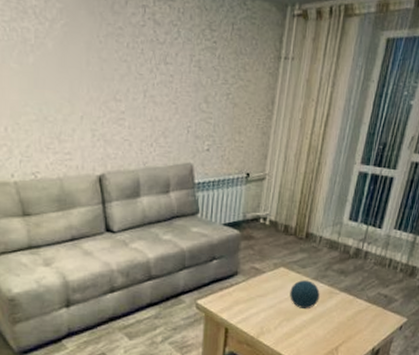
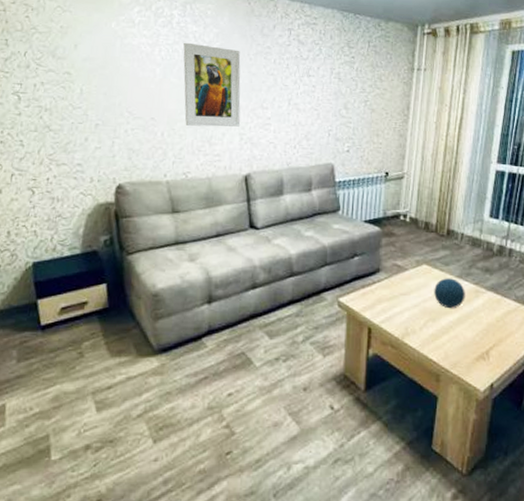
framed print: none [22,19,92,122] -> present [183,42,241,127]

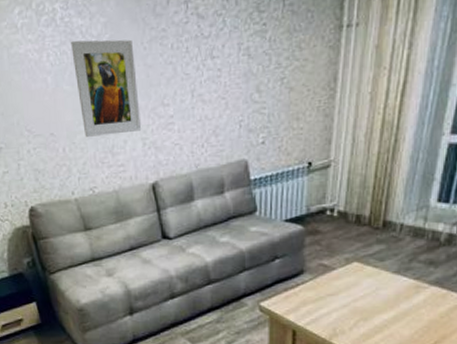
decorative orb: present [434,278,465,309] -> none [366,274,403,307]

